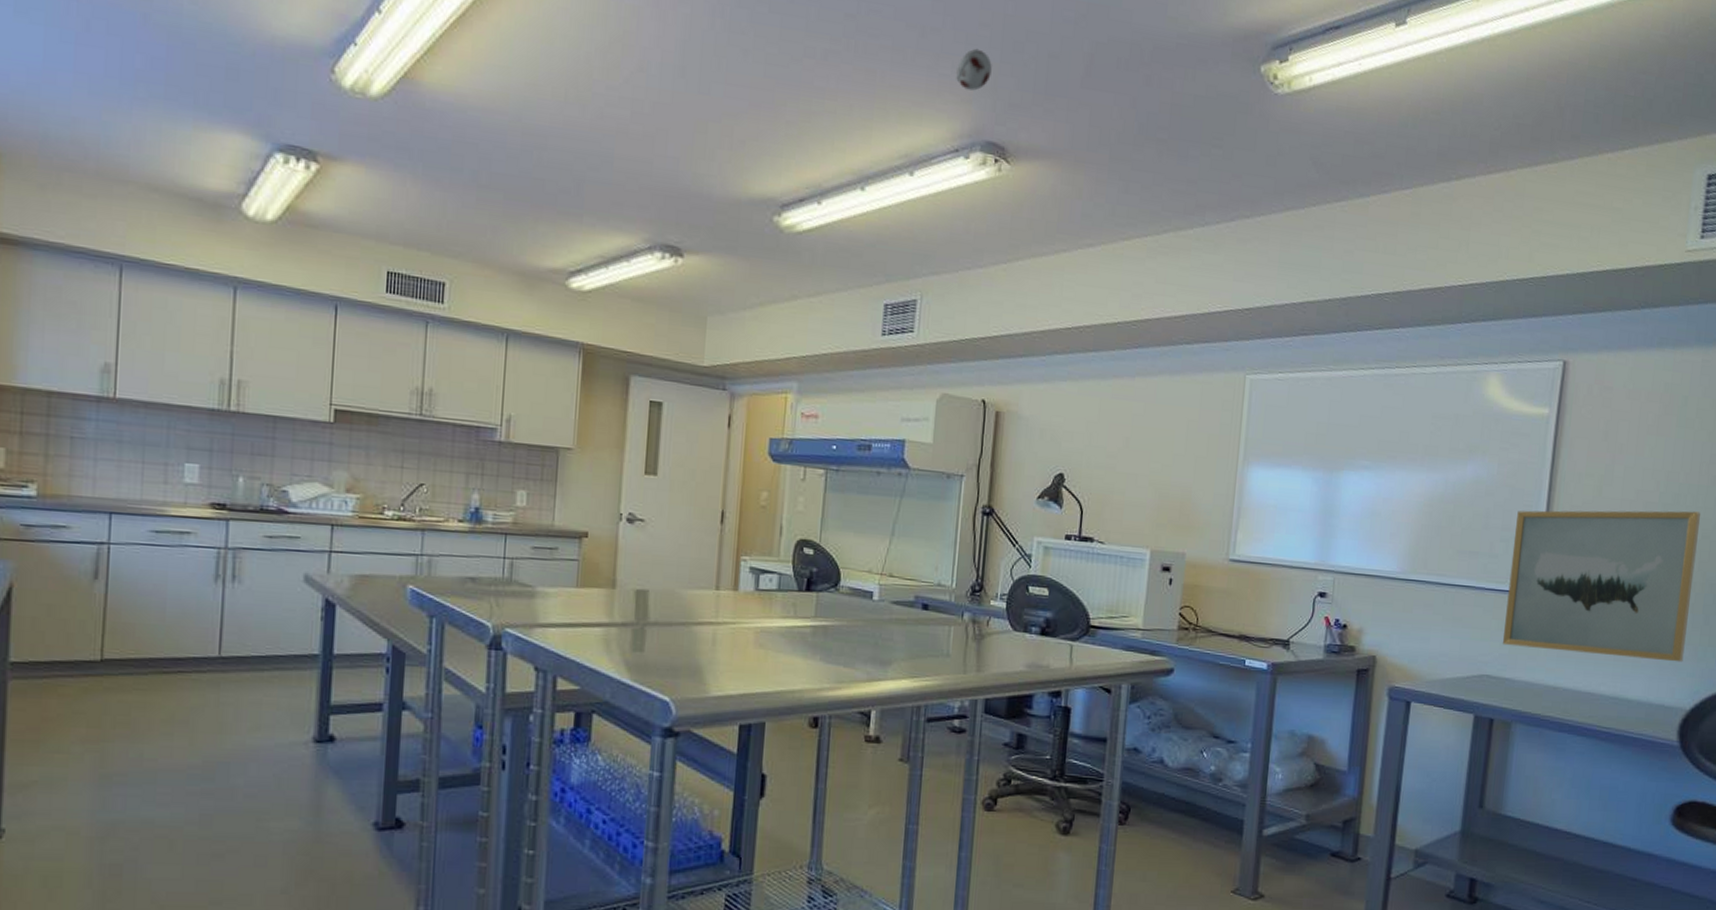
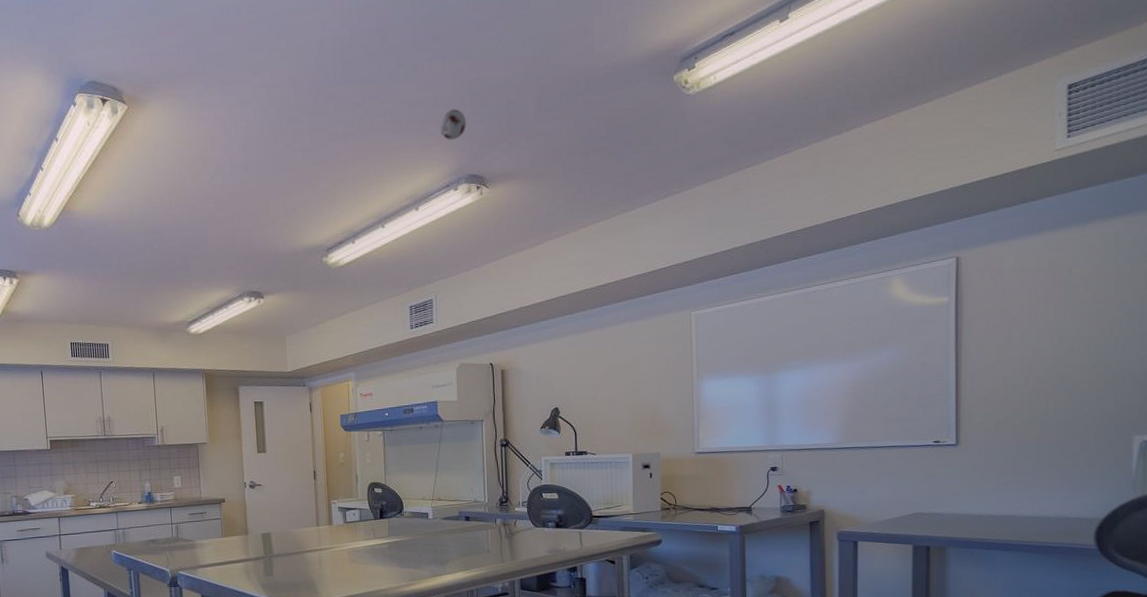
wall art: present [1502,510,1700,663] -> none [930,359,1094,488]

